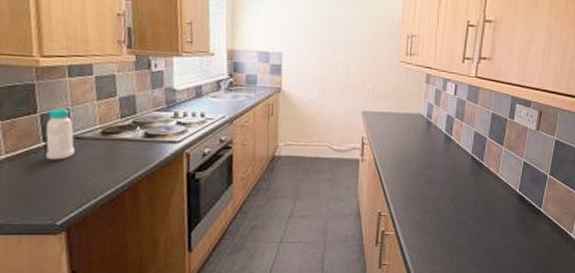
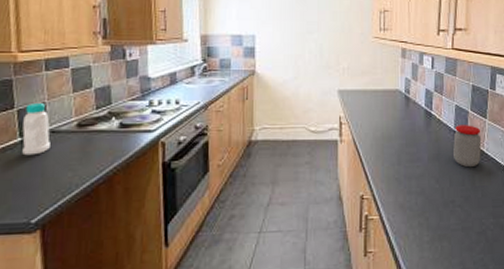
jar: none [469,150,497,191] -> present [453,125,482,168]

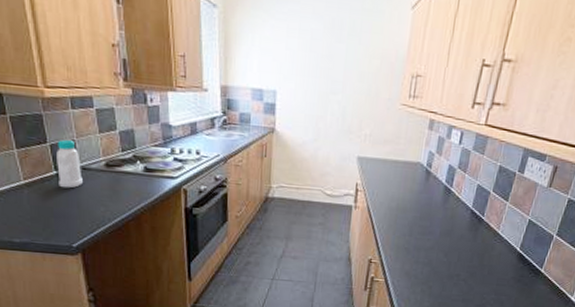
jar: present [453,125,482,168] -> none [466,204,500,247]

